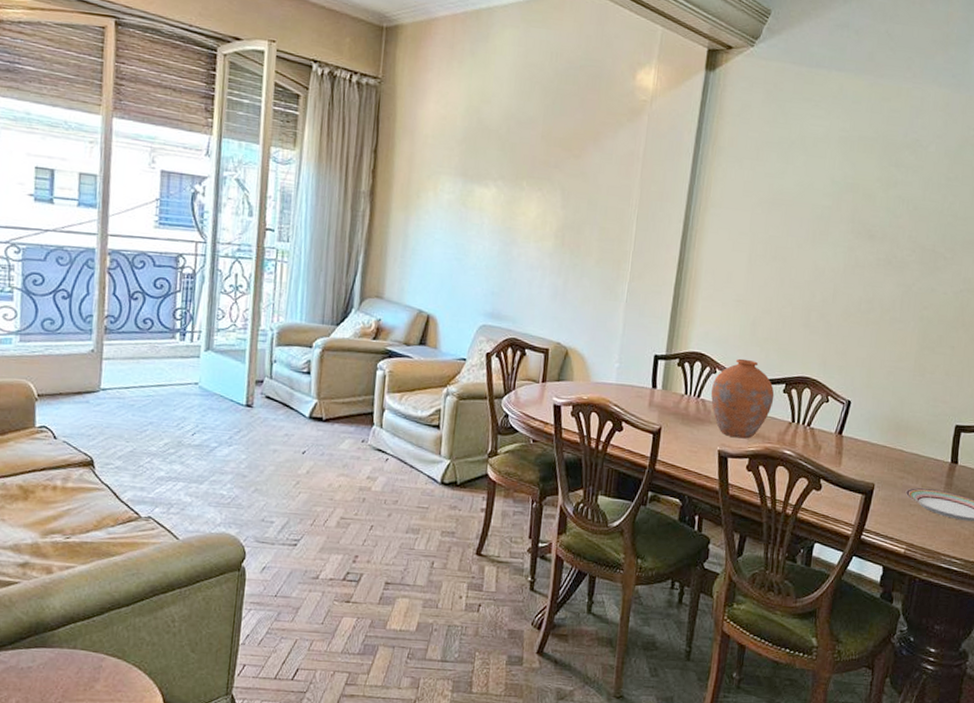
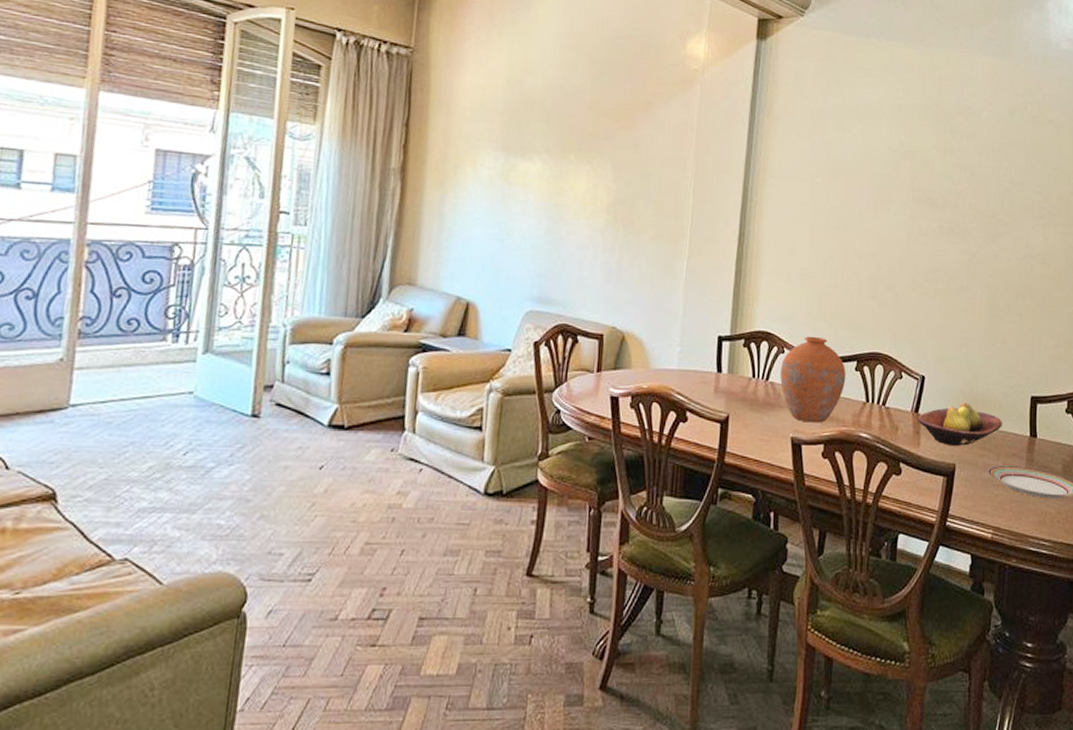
fruit bowl: none [840,427,925,468] -> present [917,402,1003,446]

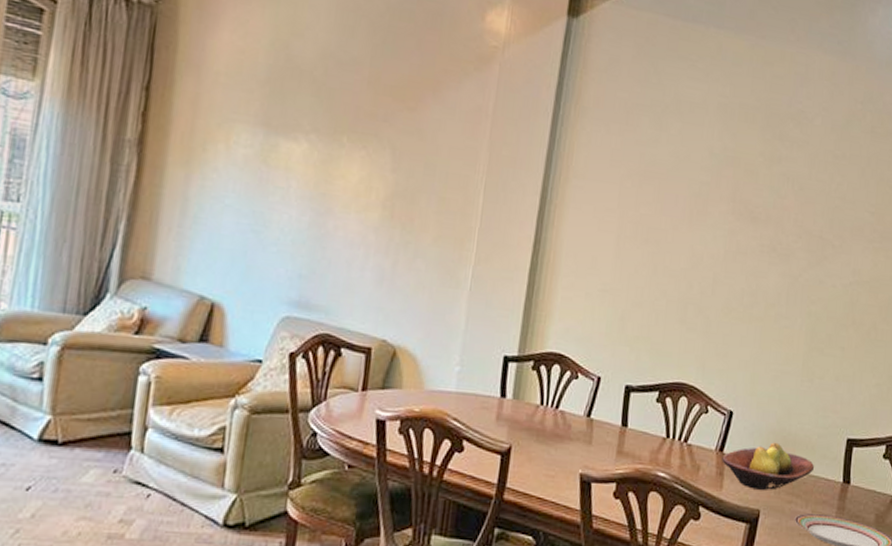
vase: present [780,336,846,423] -> none [571,360,646,459]

